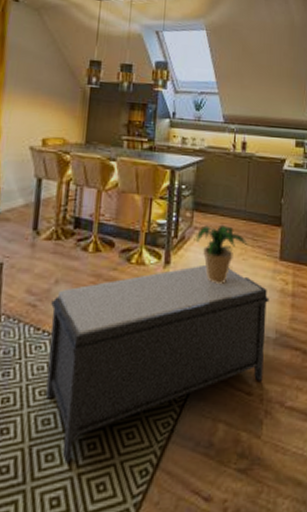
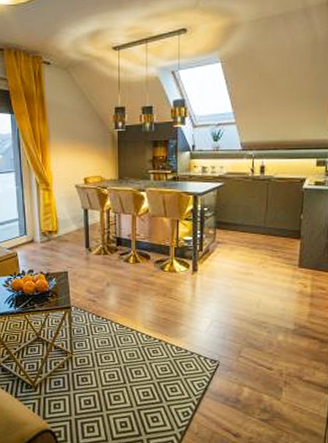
bench: present [45,264,270,462] -> none [106,271,288,402]
potted plant: present [194,224,248,284] -> none [217,239,267,286]

